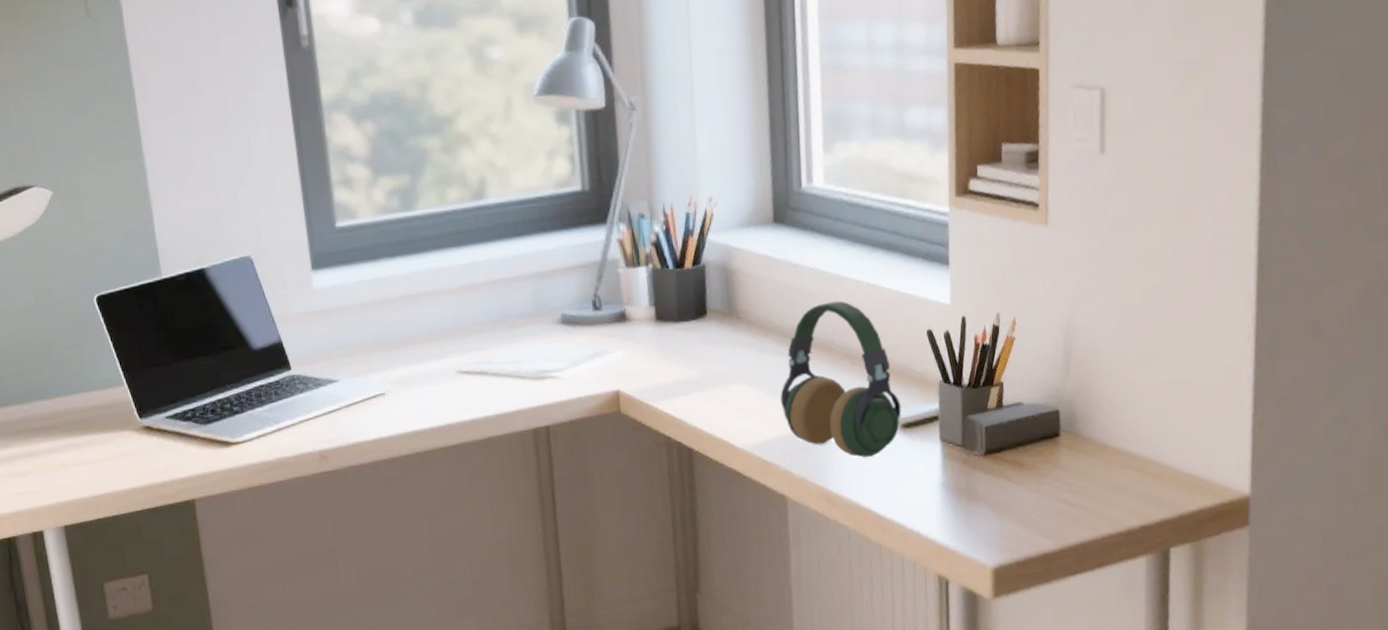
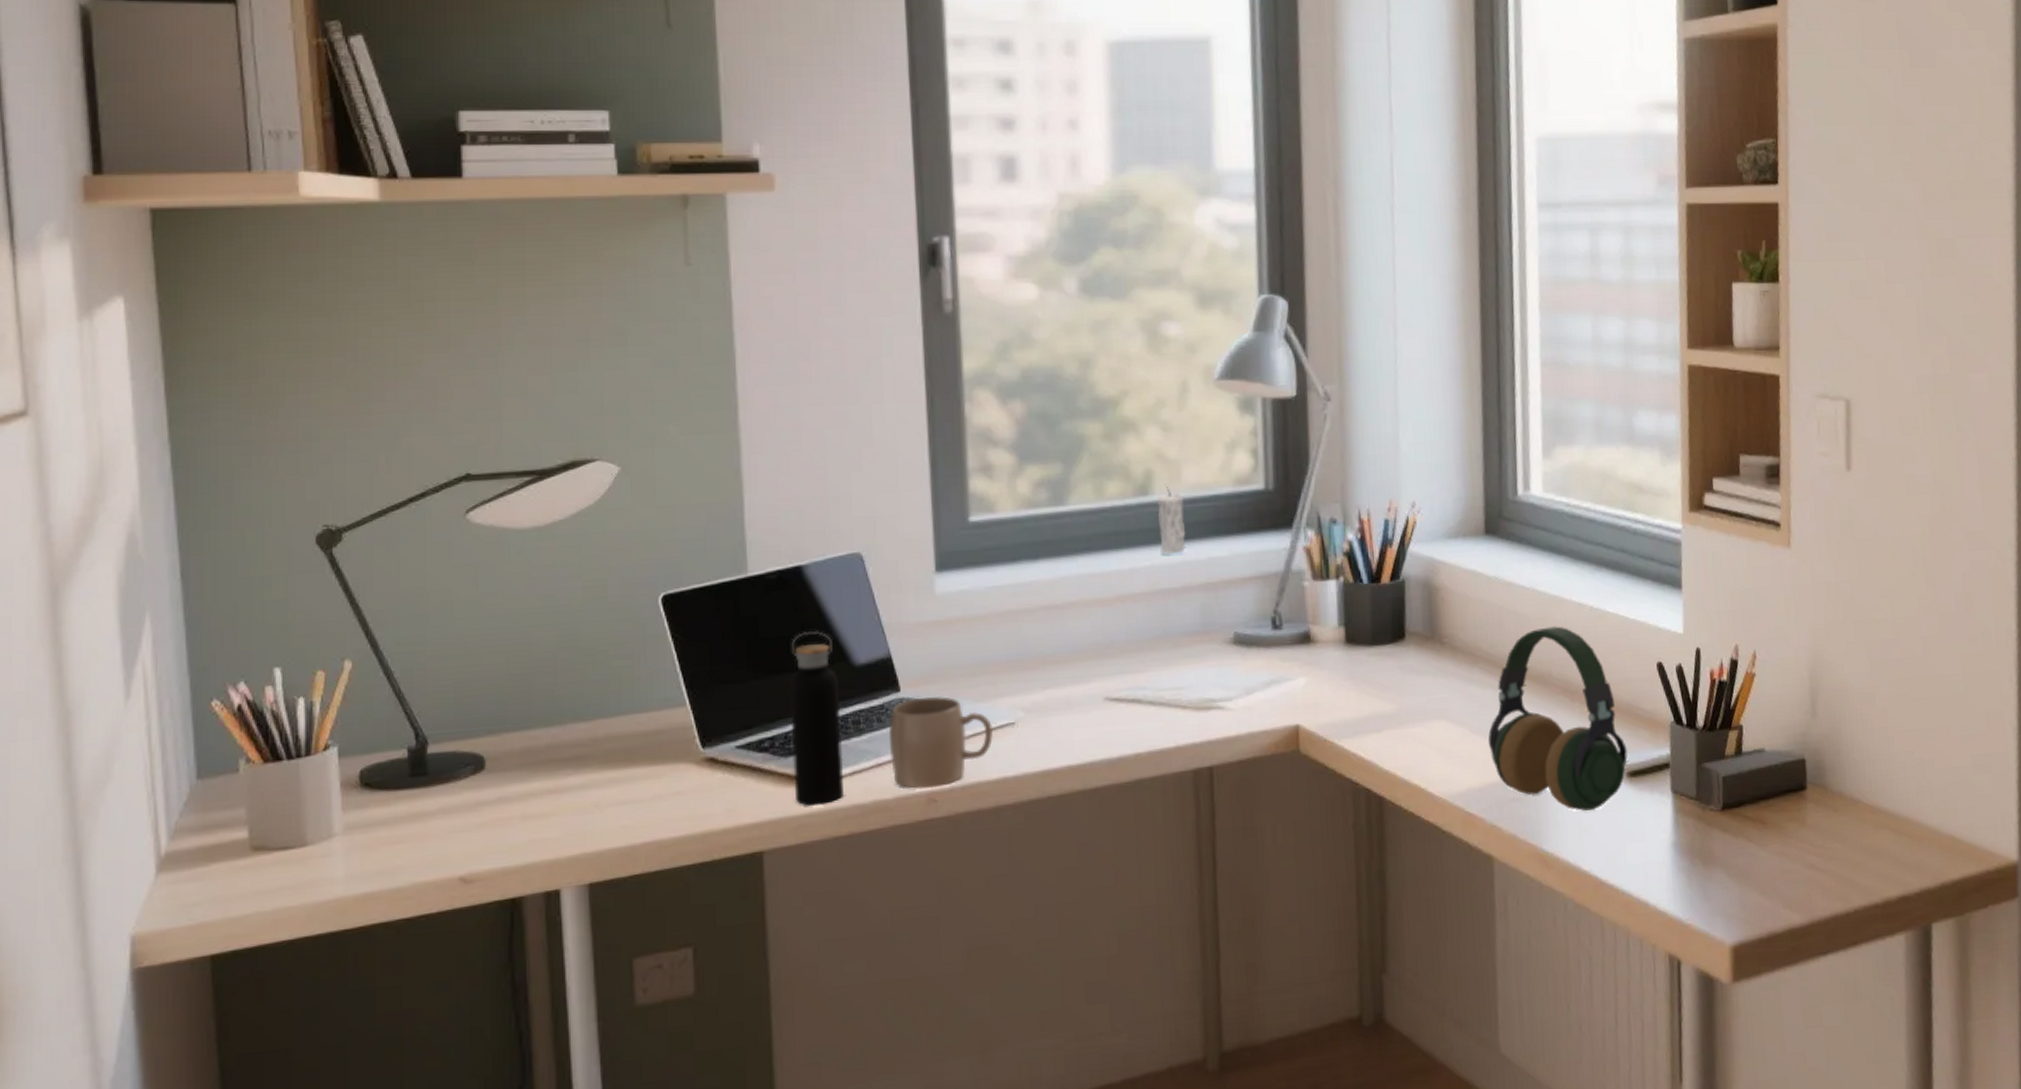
water bottle: none [201,322,253,463] -> present [789,631,844,806]
mug: none [285,373,368,449] -> present [888,696,993,789]
candle: none [491,191,517,250] -> present [1157,486,1186,555]

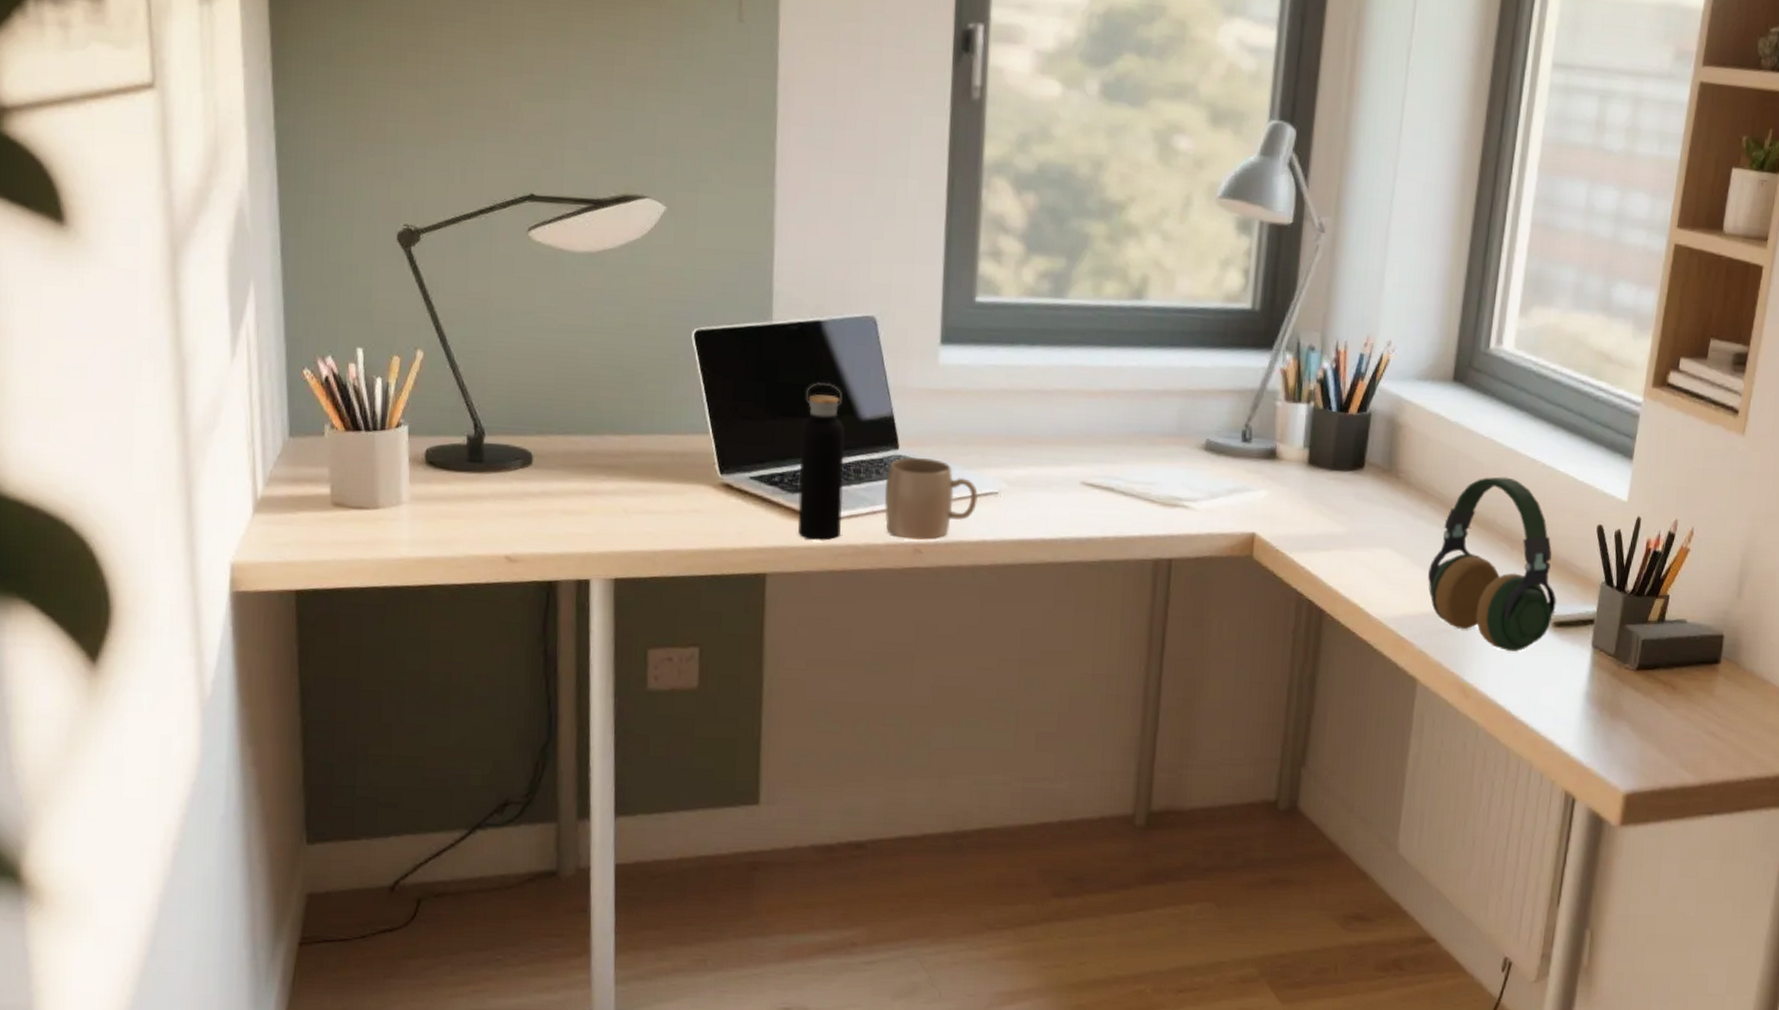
candle: present [1157,486,1186,555] -> none [1148,294,1175,359]

